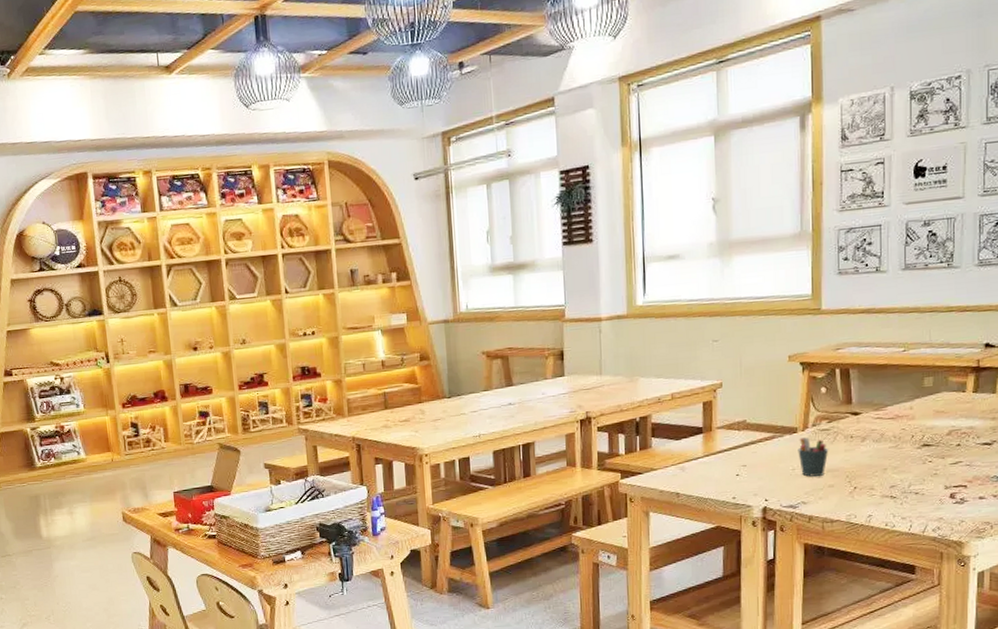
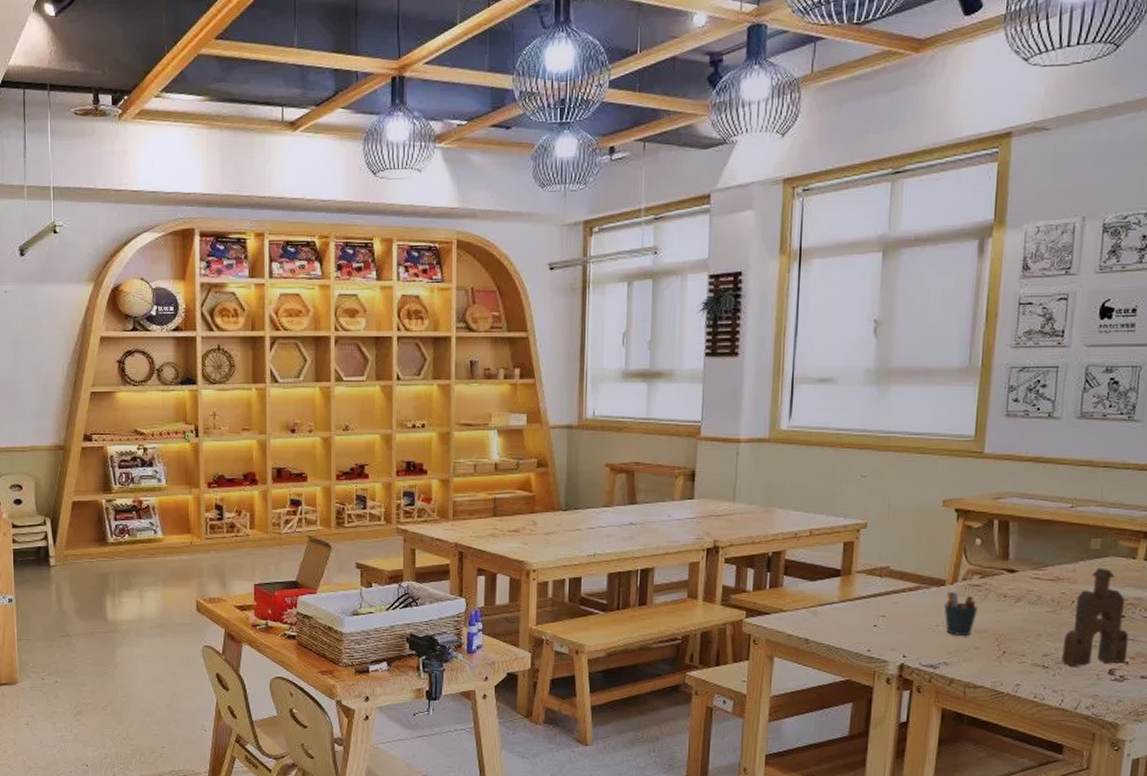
wooden toy: none [907,403,966,494] -> present [1061,567,1129,666]

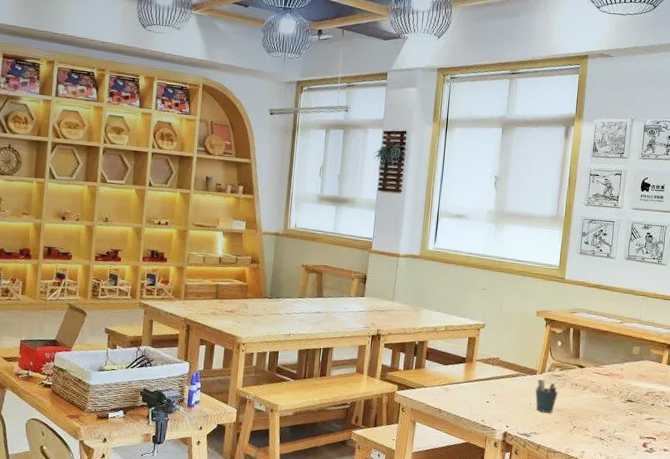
wooden toy: present [1061,567,1129,666] -> none [612,368,657,440]

